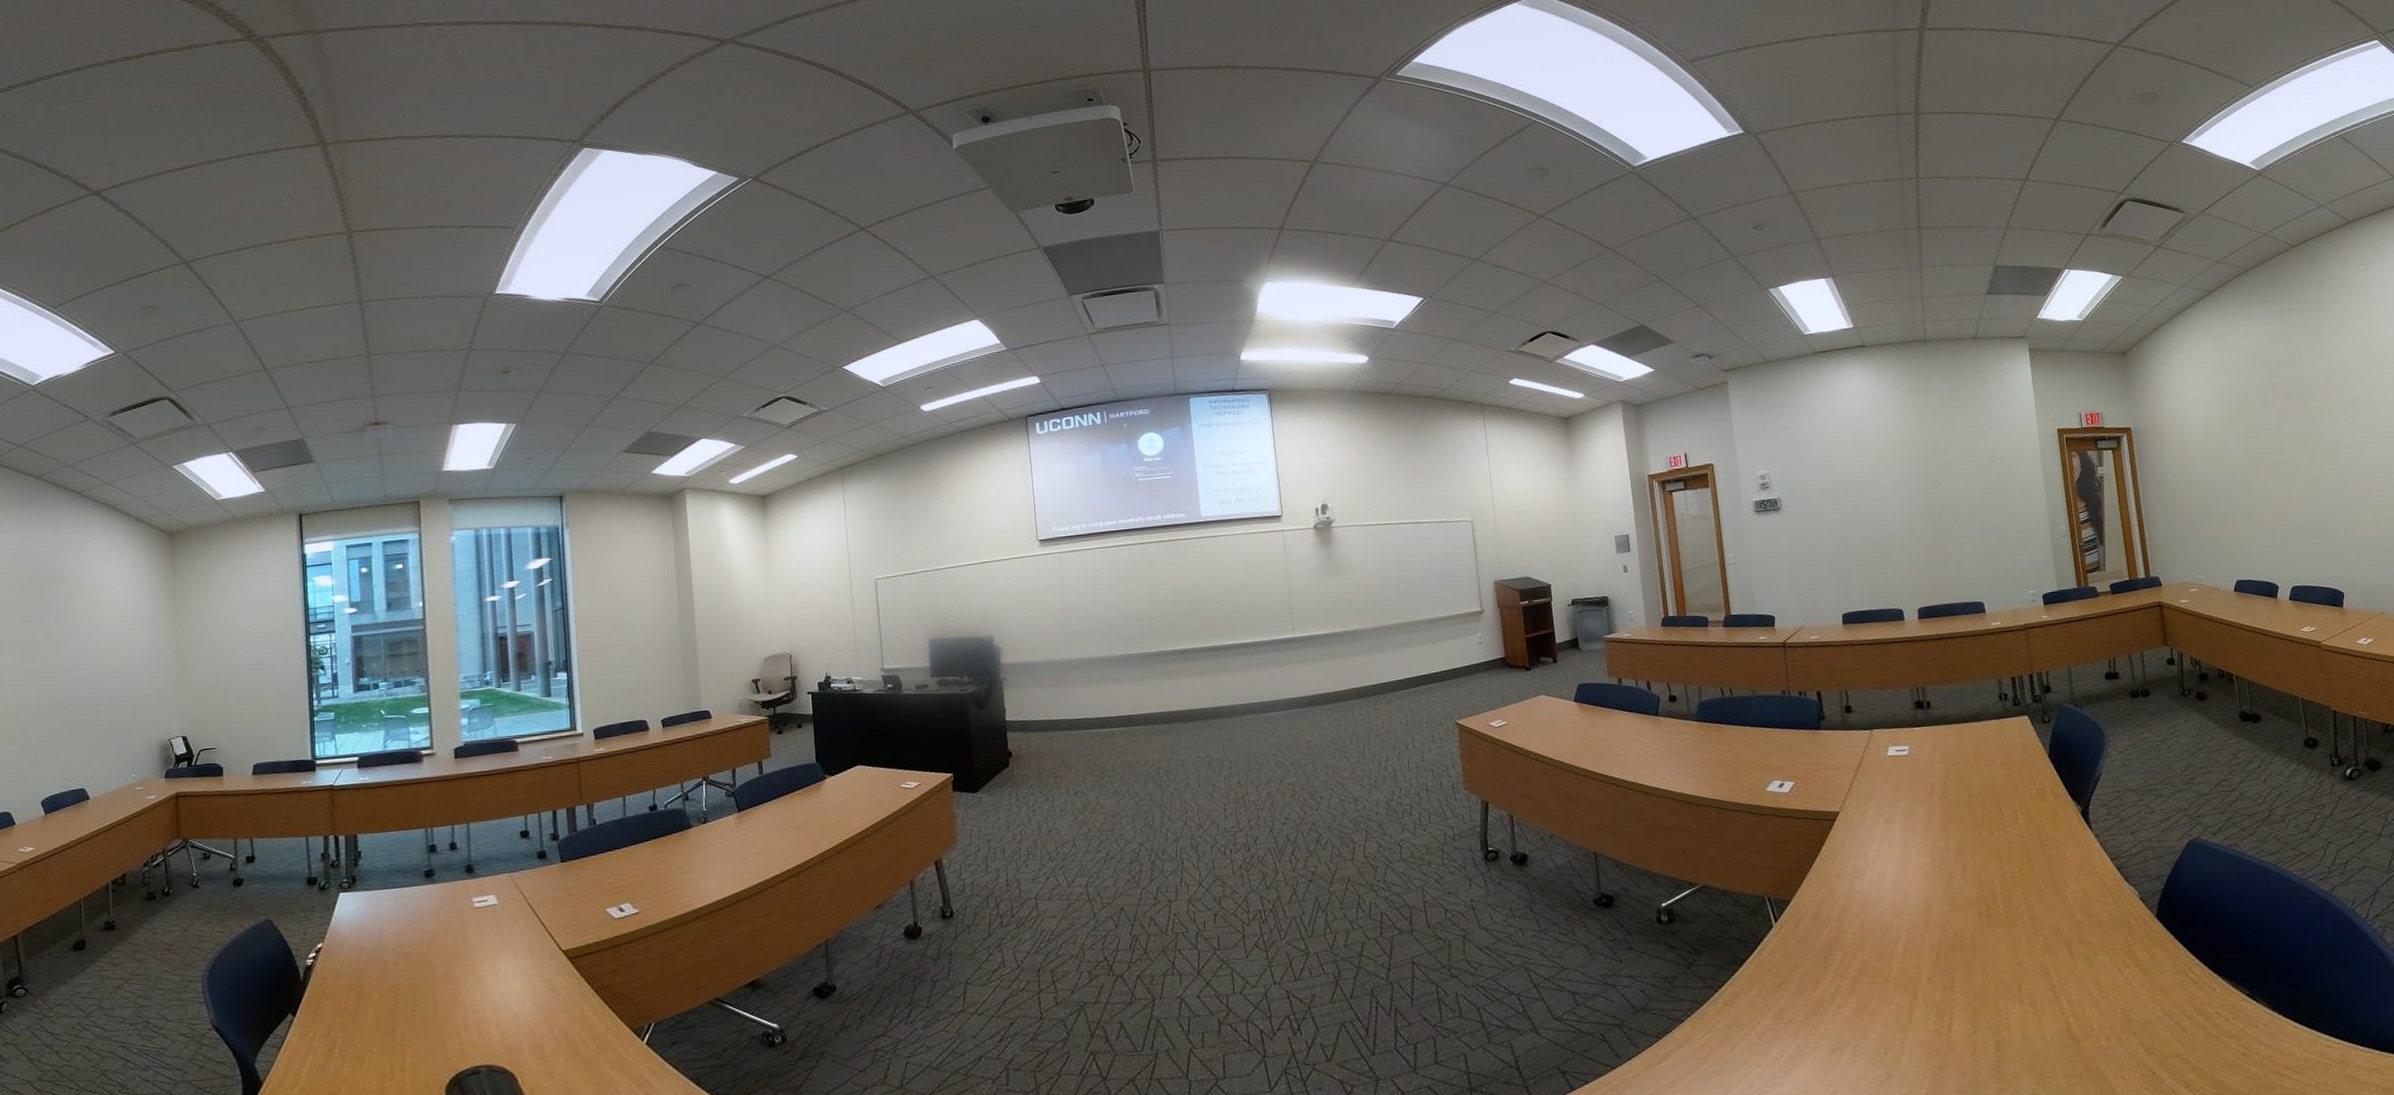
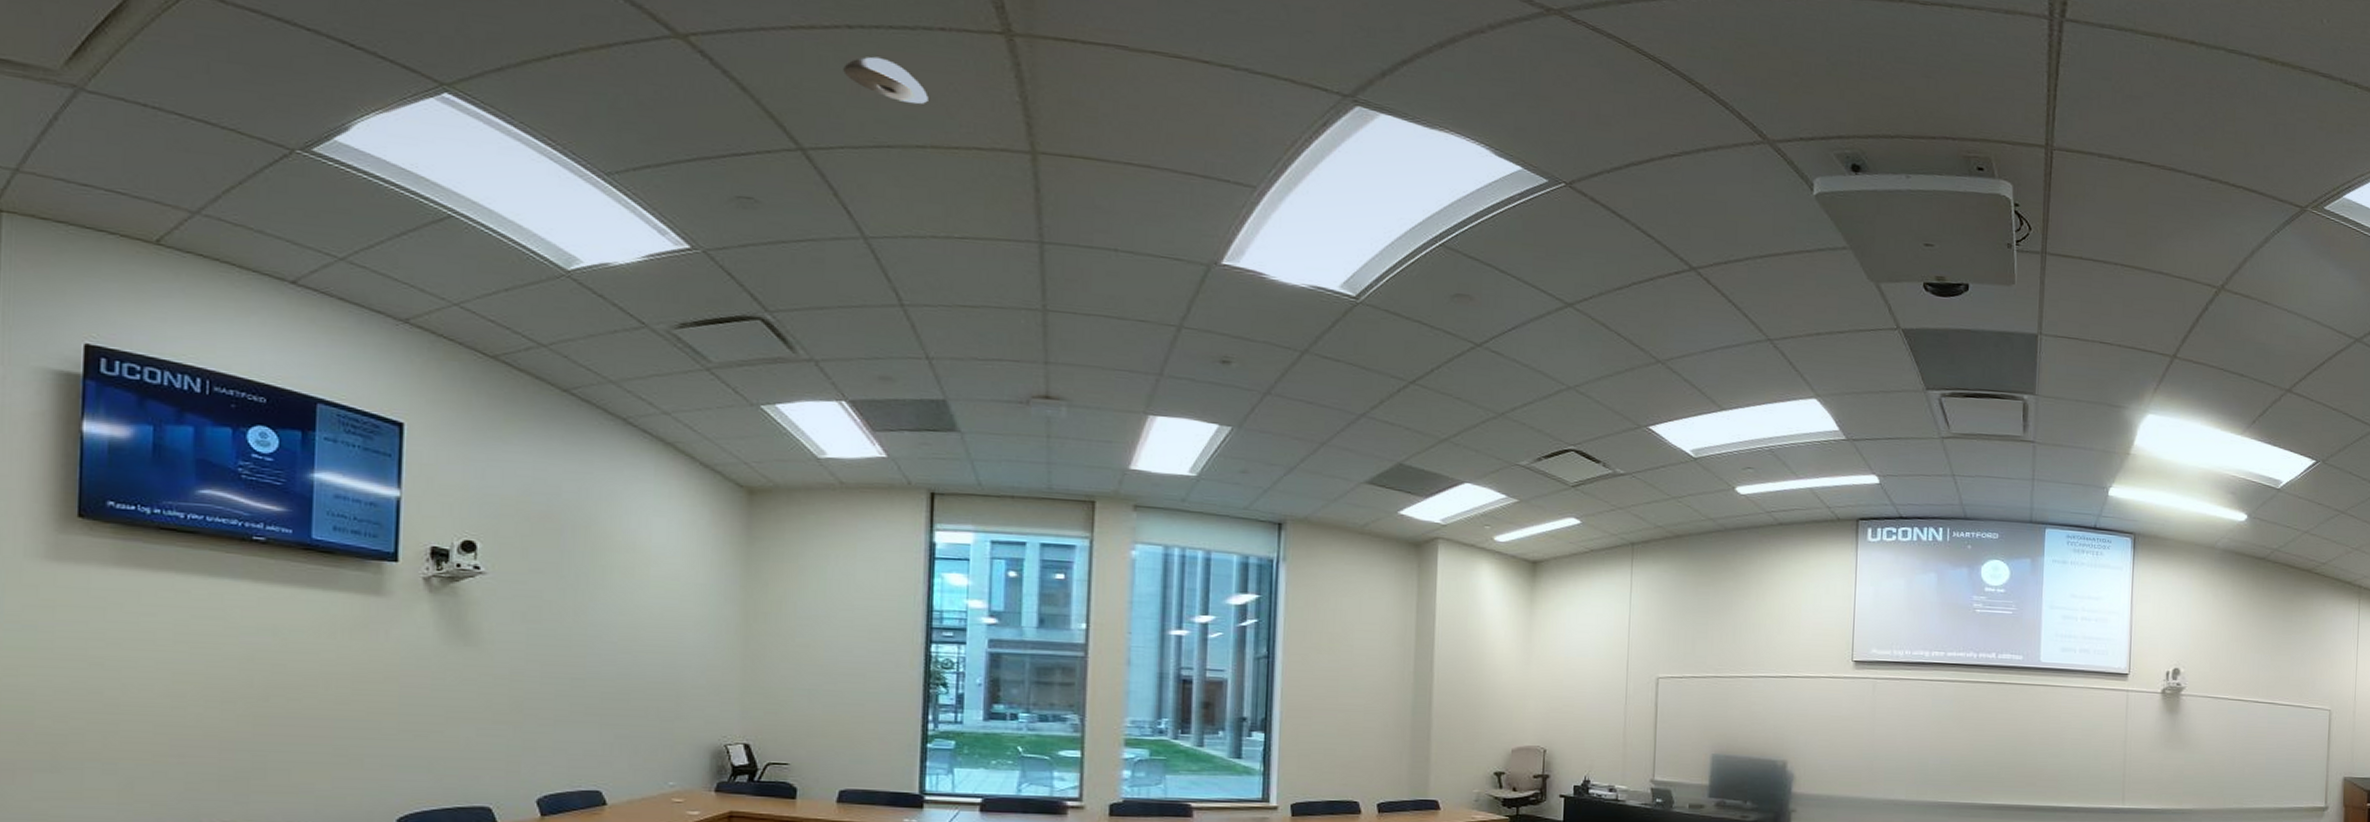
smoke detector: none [209,181,270,212] -> present [843,56,929,104]

